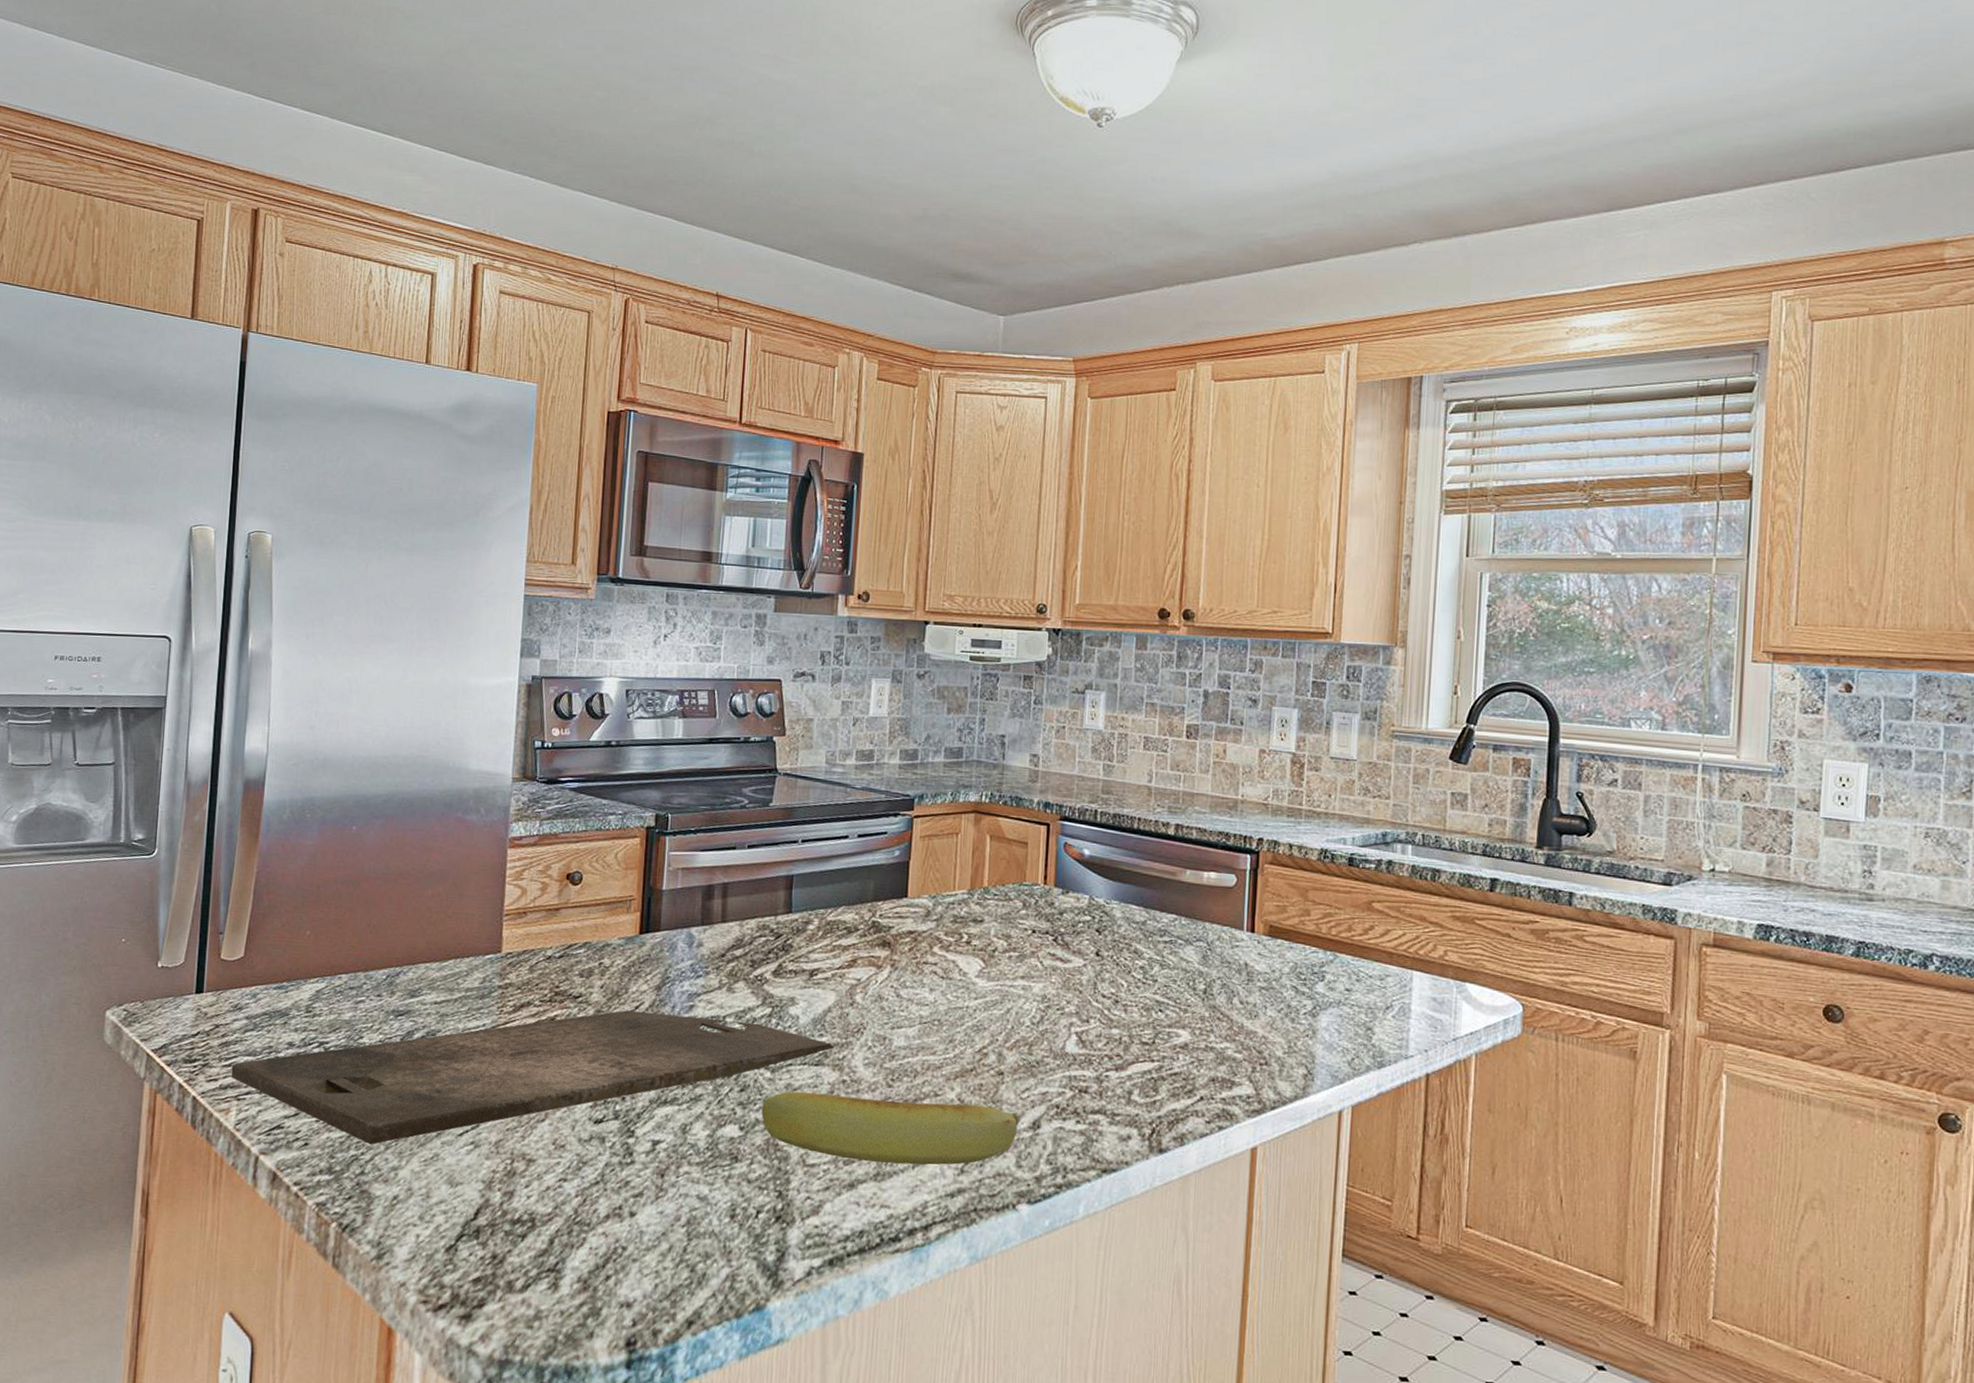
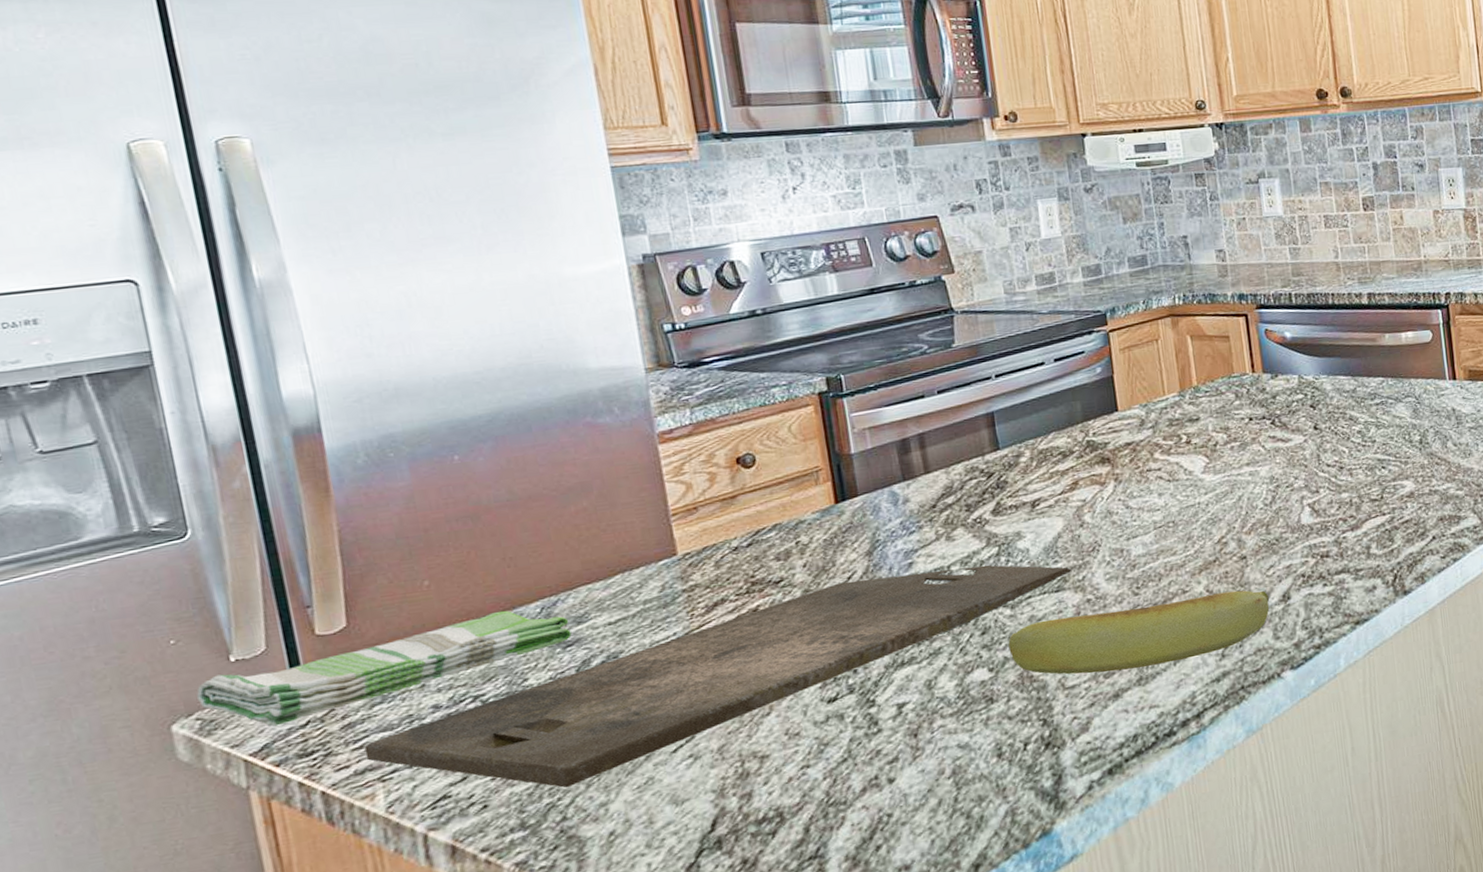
dish towel: none [129,970,405,1031] -> present [196,610,572,727]

